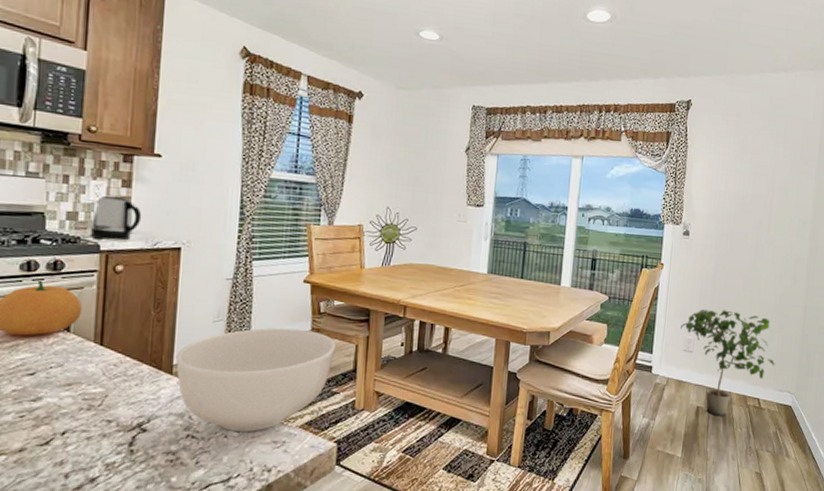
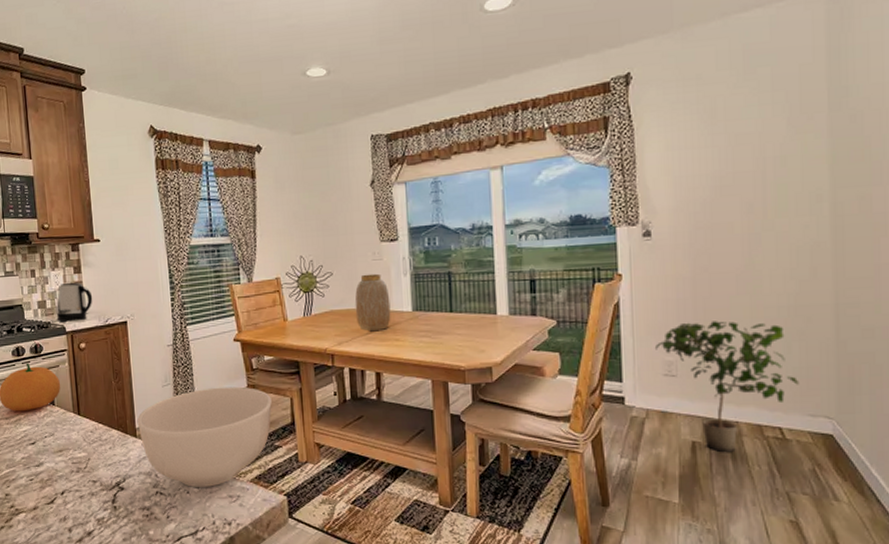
vase: none [433,233,469,289] -> present [354,273,391,332]

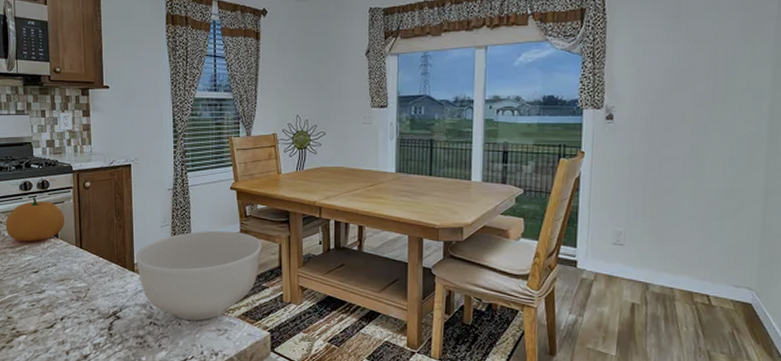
kettle: present [56,282,93,322] -> none [64,124,100,162]
vase: present [354,273,391,332] -> none [344,136,376,189]
potted plant: present [655,321,800,453] -> none [608,198,728,315]

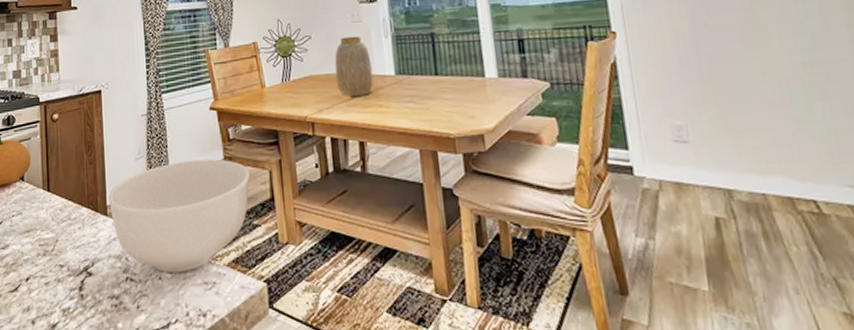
vase: none [344,136,376,189] -> present [334,36,374,98]

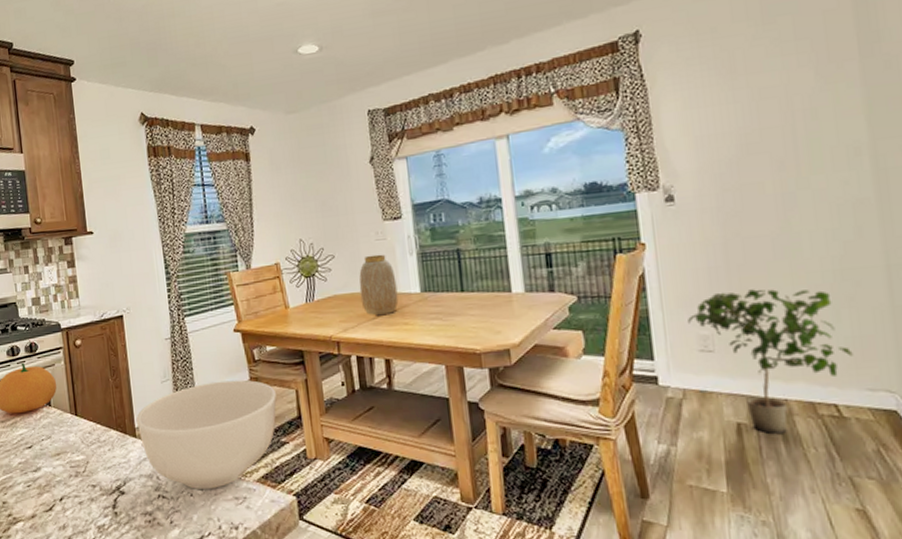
potted plant: none [661,80,829,231] -> present [688,289,854,435]

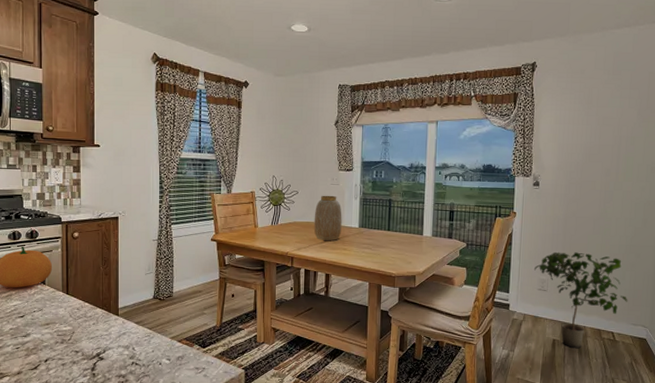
bowl: present [136,379,277,490] -> none [120,278,239,361]

